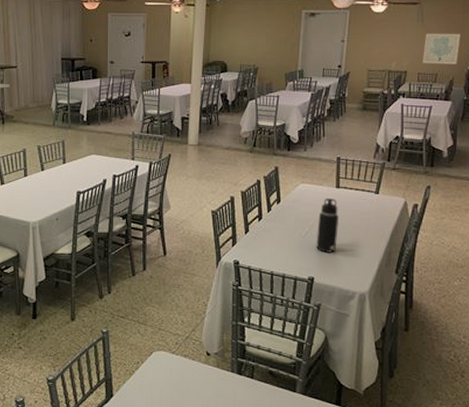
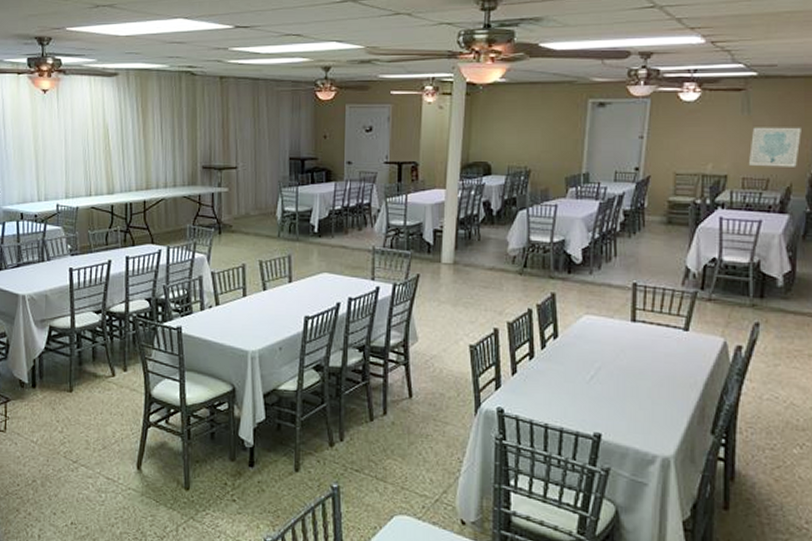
water bottle: present [316,197,339,253] -> none [604,333,635,404]

